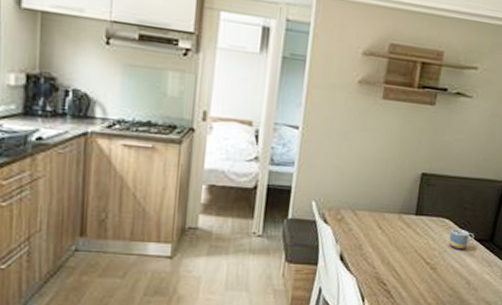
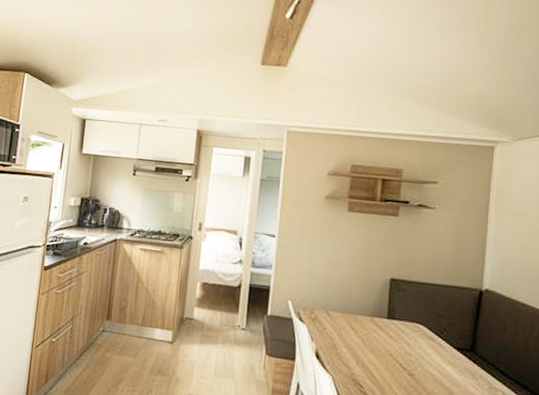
mug: present [448,228,474,250] -> none [424,334,453,358]

